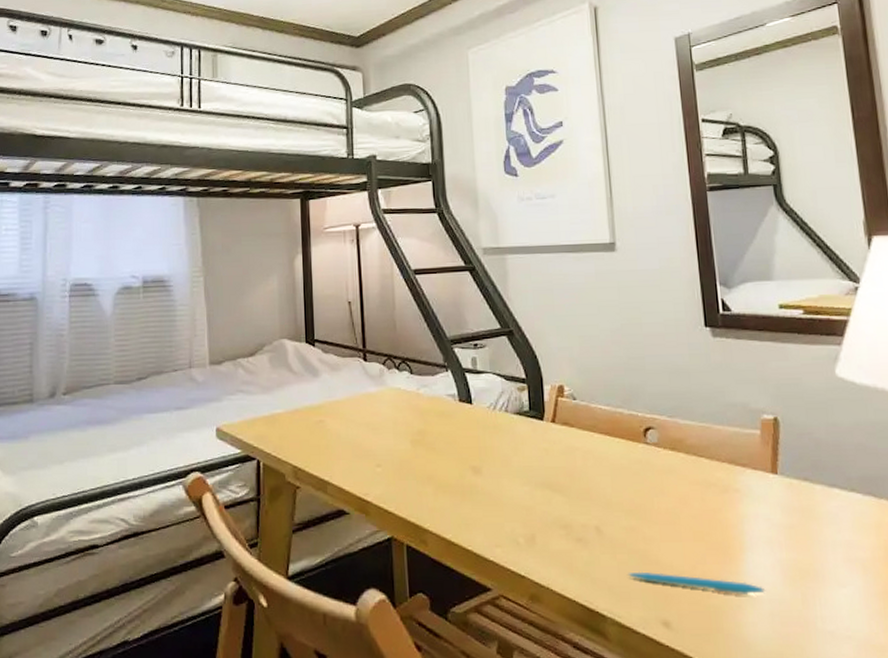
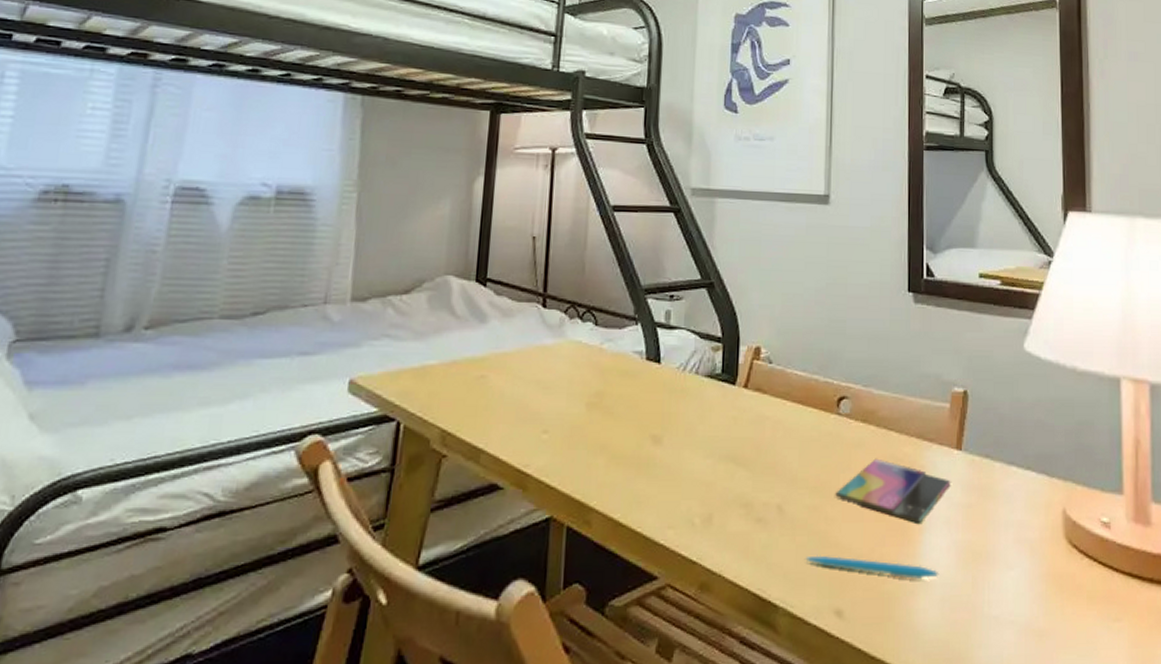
smartphone: none [651,483,769,543] -> present [835,458,951,523]

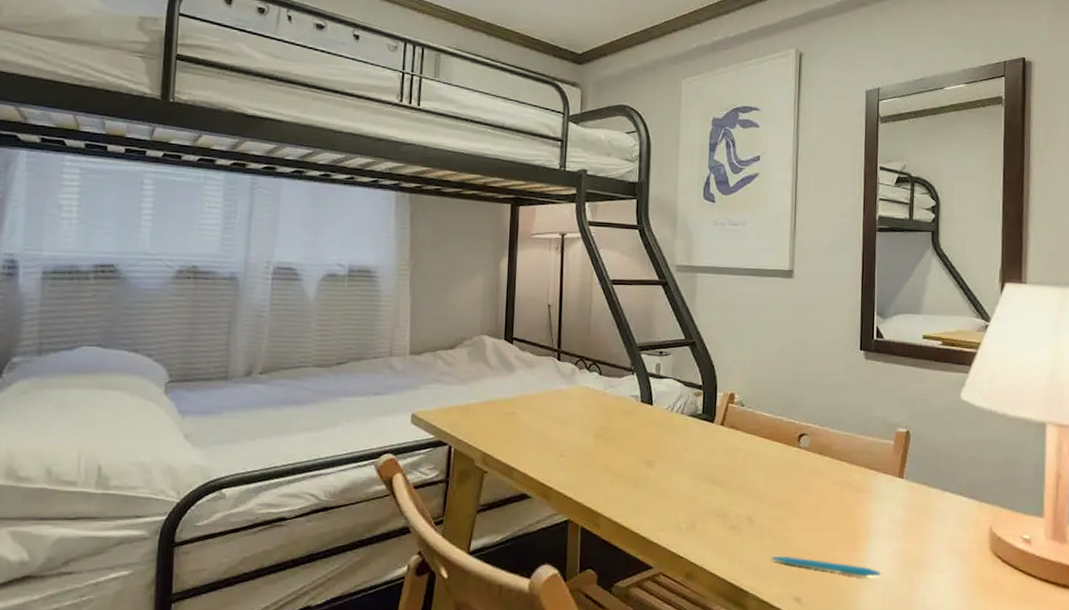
smartphone: present [835,458,951,523] -> none [796,483,893,534]

